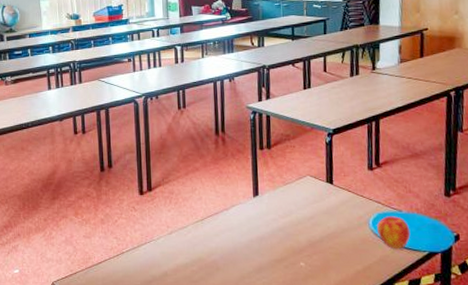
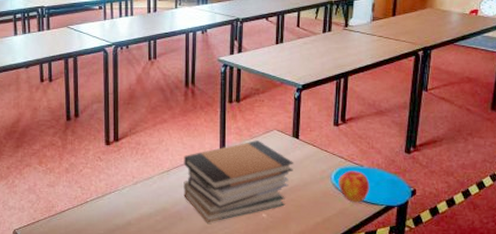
book stack: none [217,187,330,273] -> present [183,140,294,223]

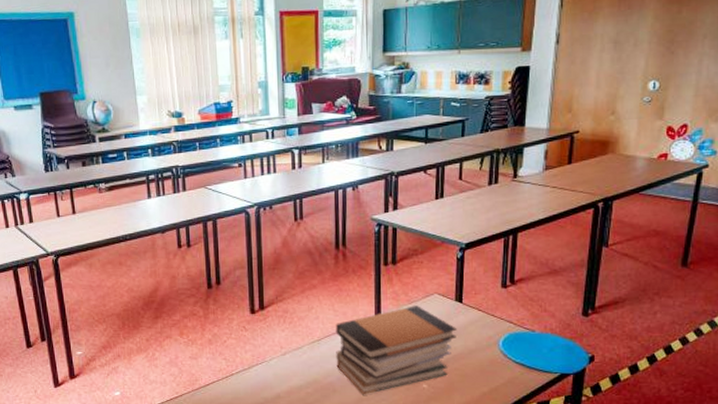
apple: present [339,171,370,203] -> none [507,336,543,371]

